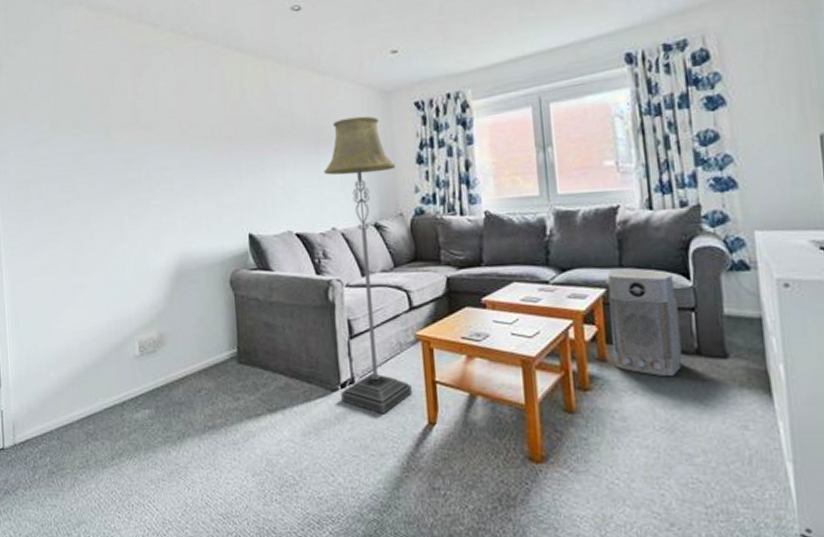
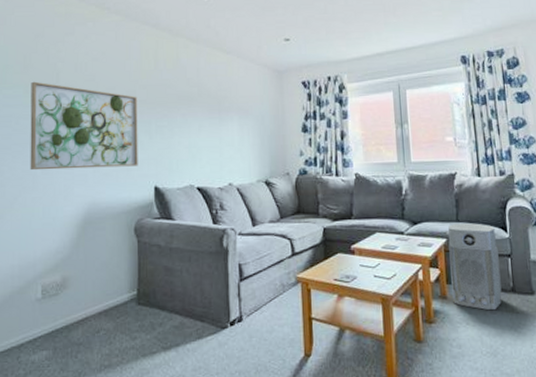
wall art: none [111,122,230,221] -> present [30,81,138,171]
floor lamp: present [323,116,412,415] -> none [224,90,292,349]

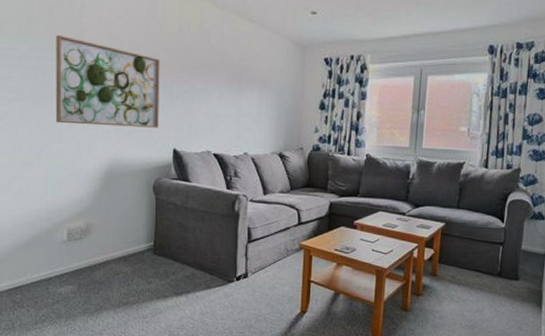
air purifier: present [448,223,502,311] -> none [442,210,493,291]

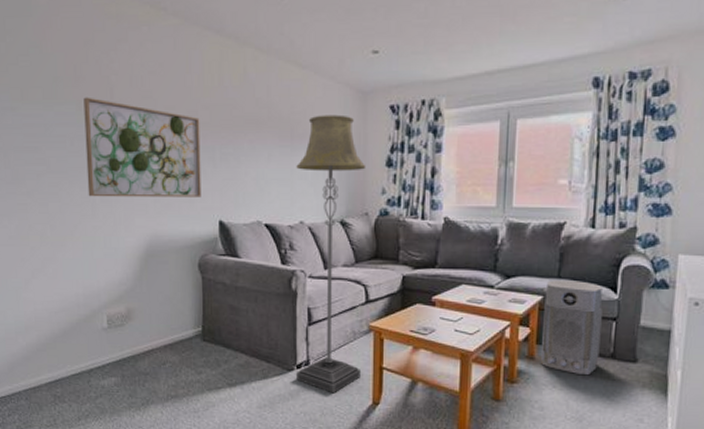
floor lamp: none [236,62,303,303] -> present [296,114,366,394]
air purifier: none [442,210,493,291] -> present [541,280,603,376]

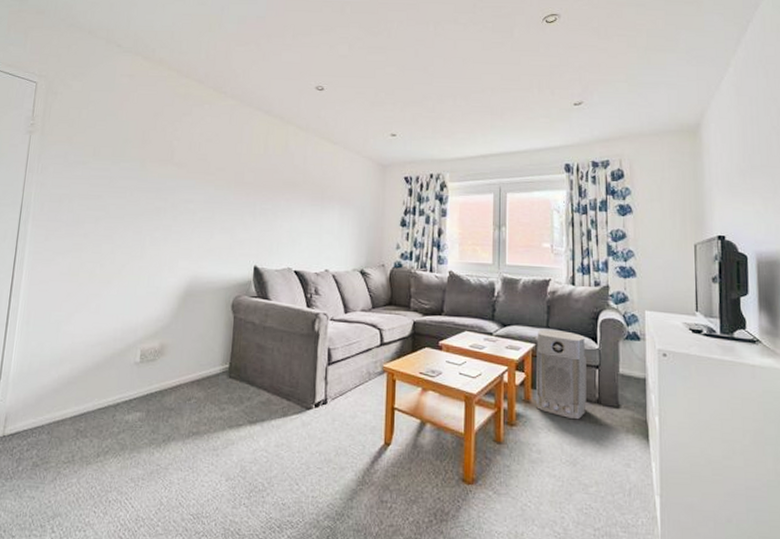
wall art: present [83,97,201,198] -> none [139,156,245,245]
floor lamp: present [296,114,366,394] -> none [314,181,384,433]

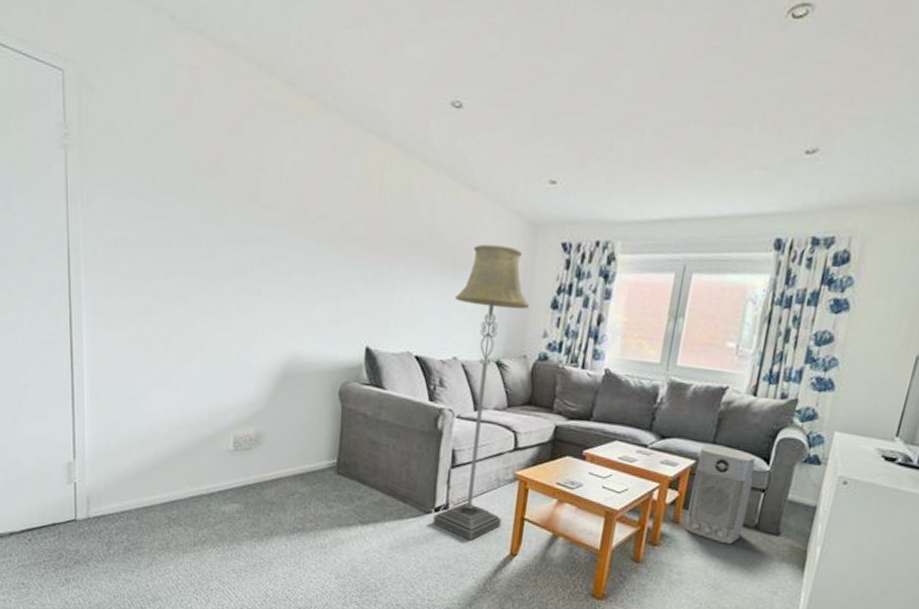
floor lamp: none [314,181,384,433] -> present [433,244,530,541]

